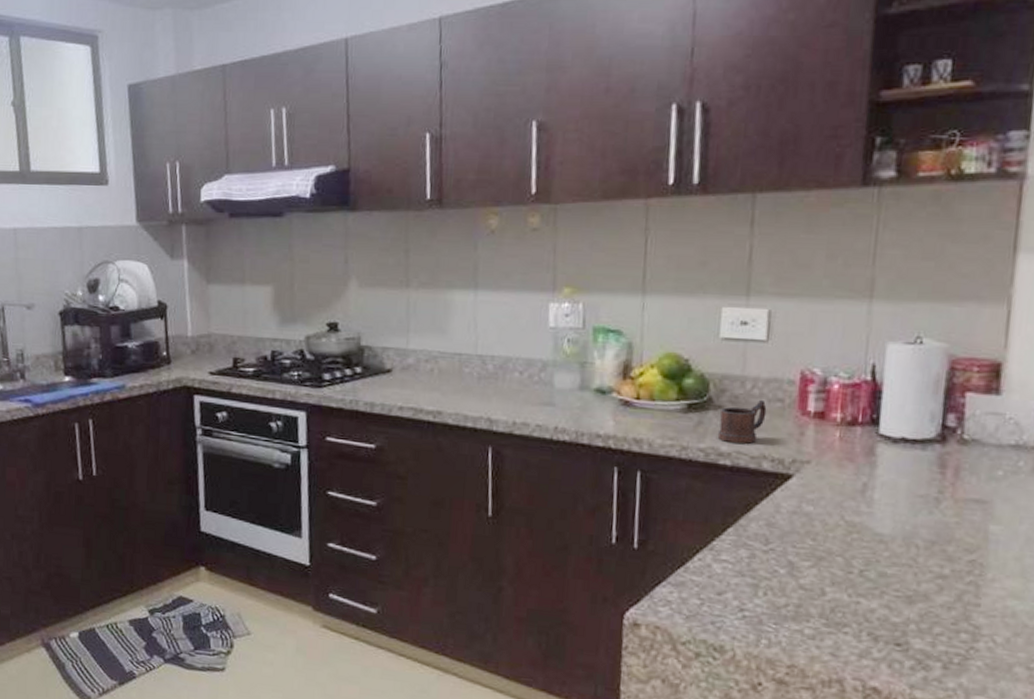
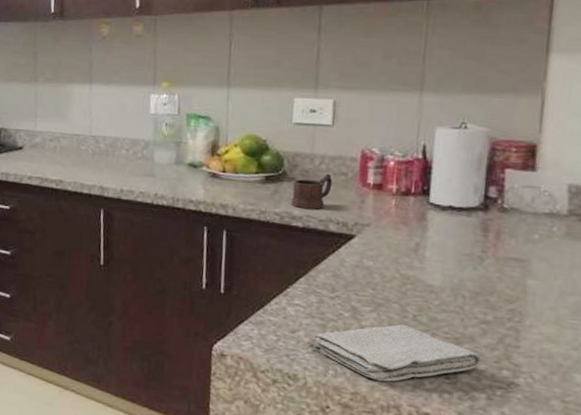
washcloth: none [742,581,937,652] -> present [313,324,482,382]

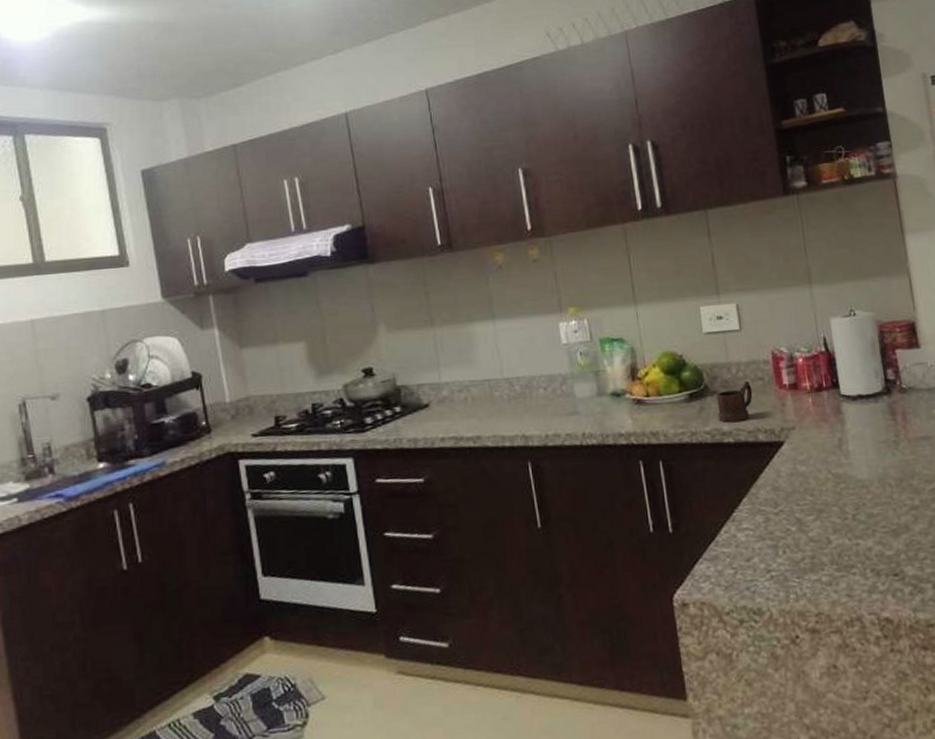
washcloth: present [313,324,482,382] -> none [768,527,921,595]

